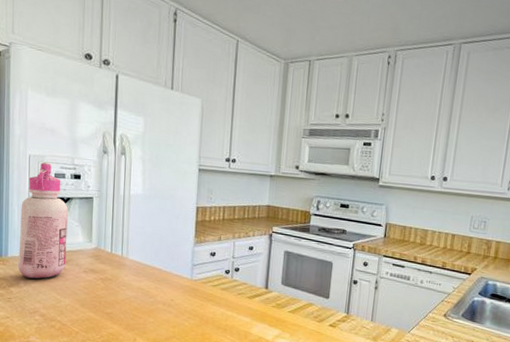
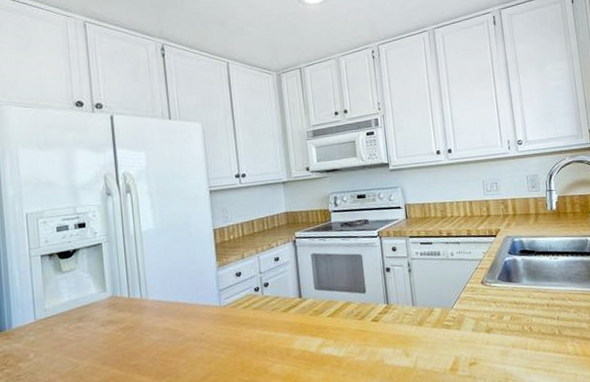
glue bottle: present [17,162,68,279] -> none [22,217,80,348]

